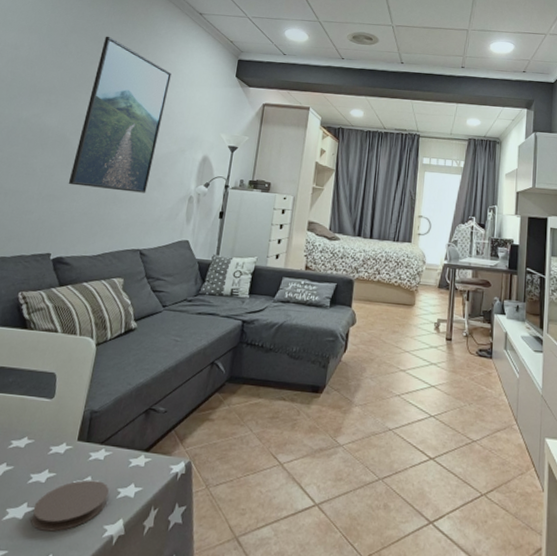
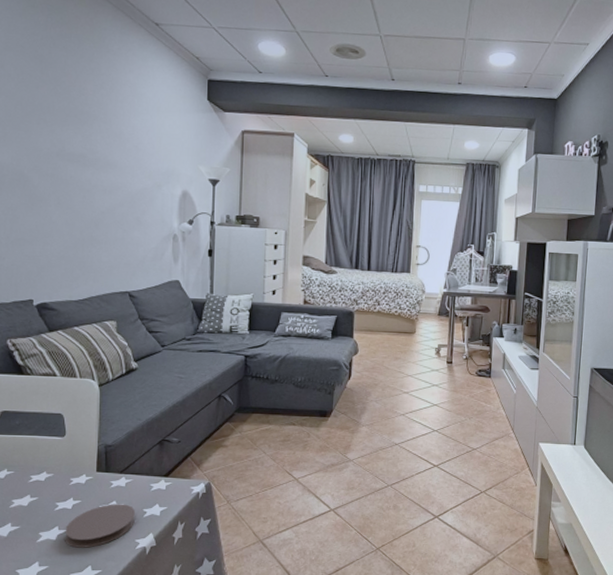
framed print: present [68,36,172,193] -> none [37,53,133,233]

